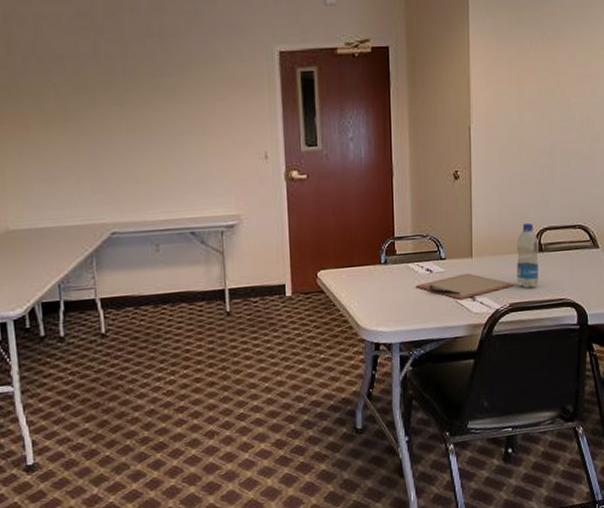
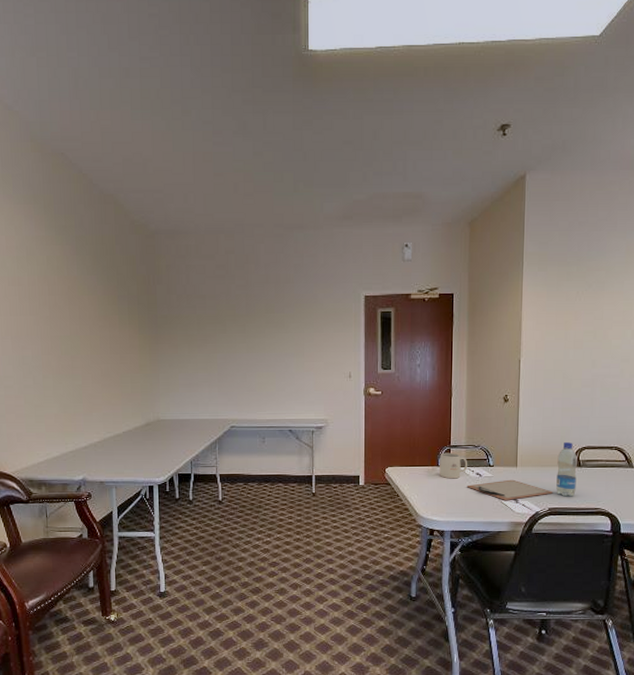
mug: none [381,246,416,279] -> present [439,452,468,479]

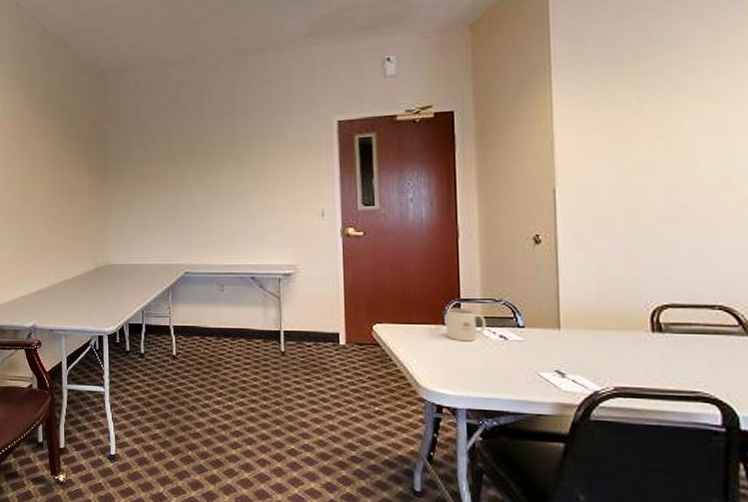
clipboard: present [466,479,554,501] -> none [486,345,621,374]
bottle: present [556,441,577,497] -> none [623,296,657,374]

